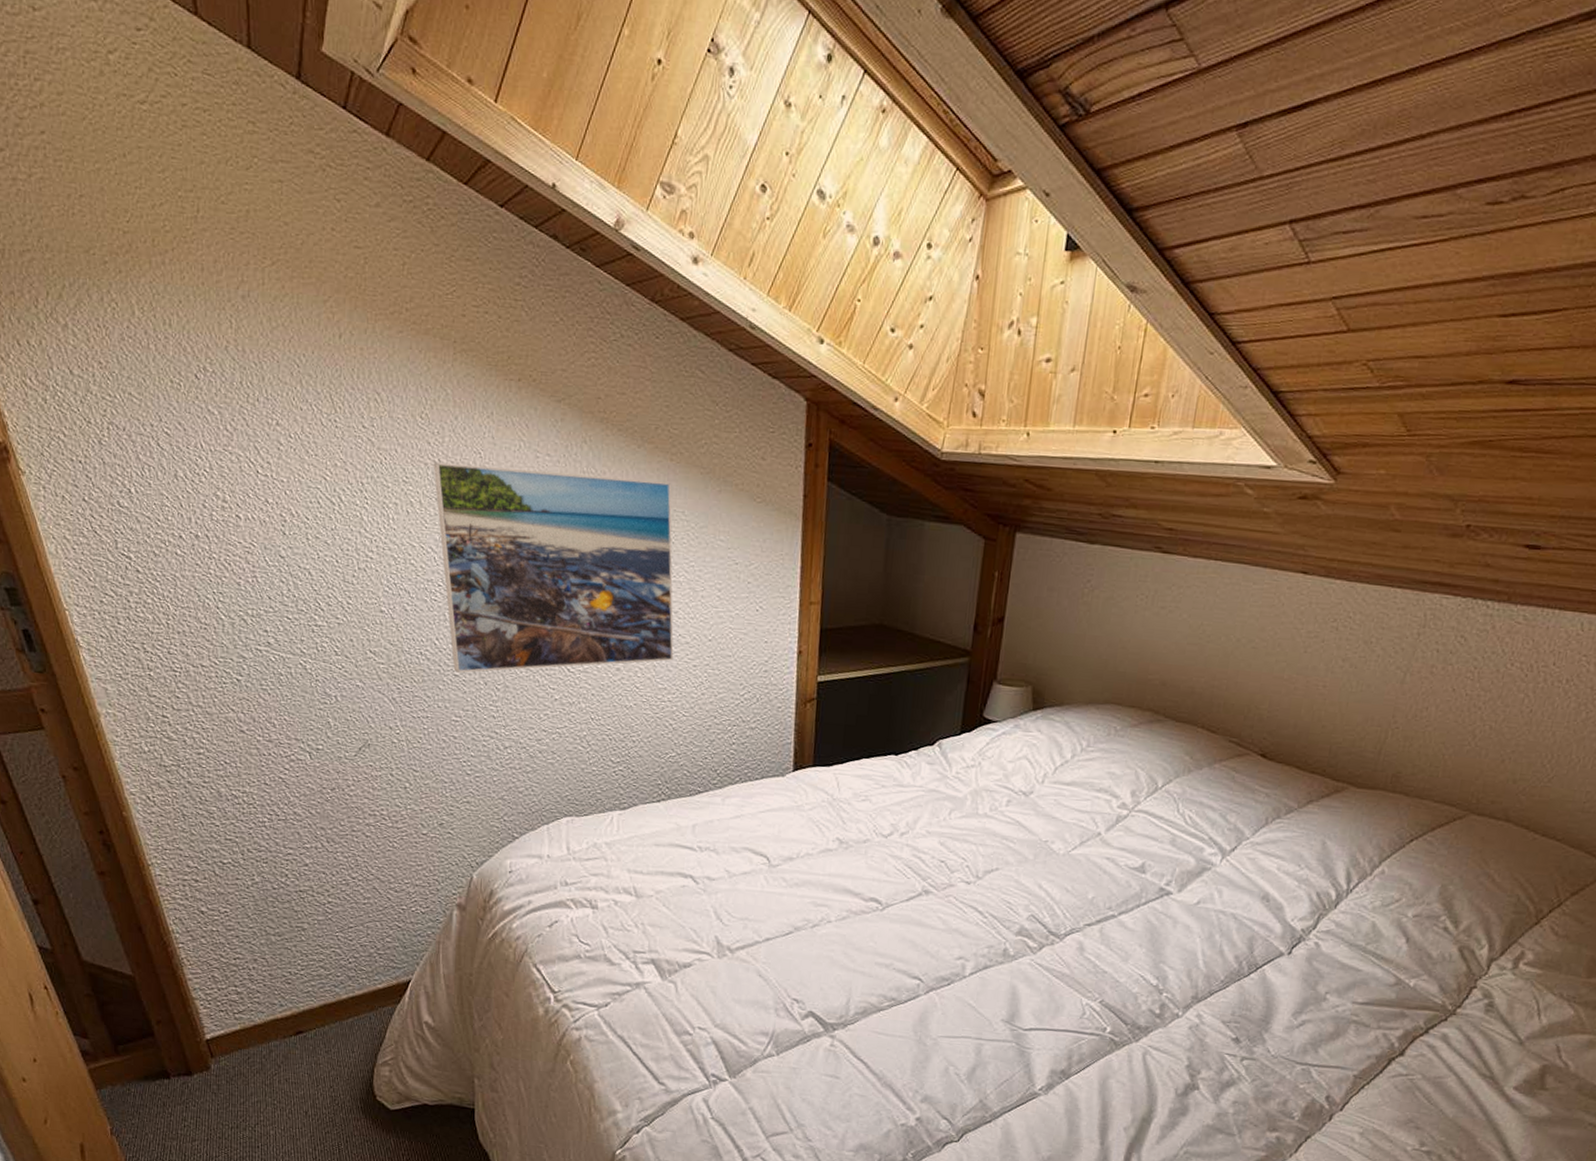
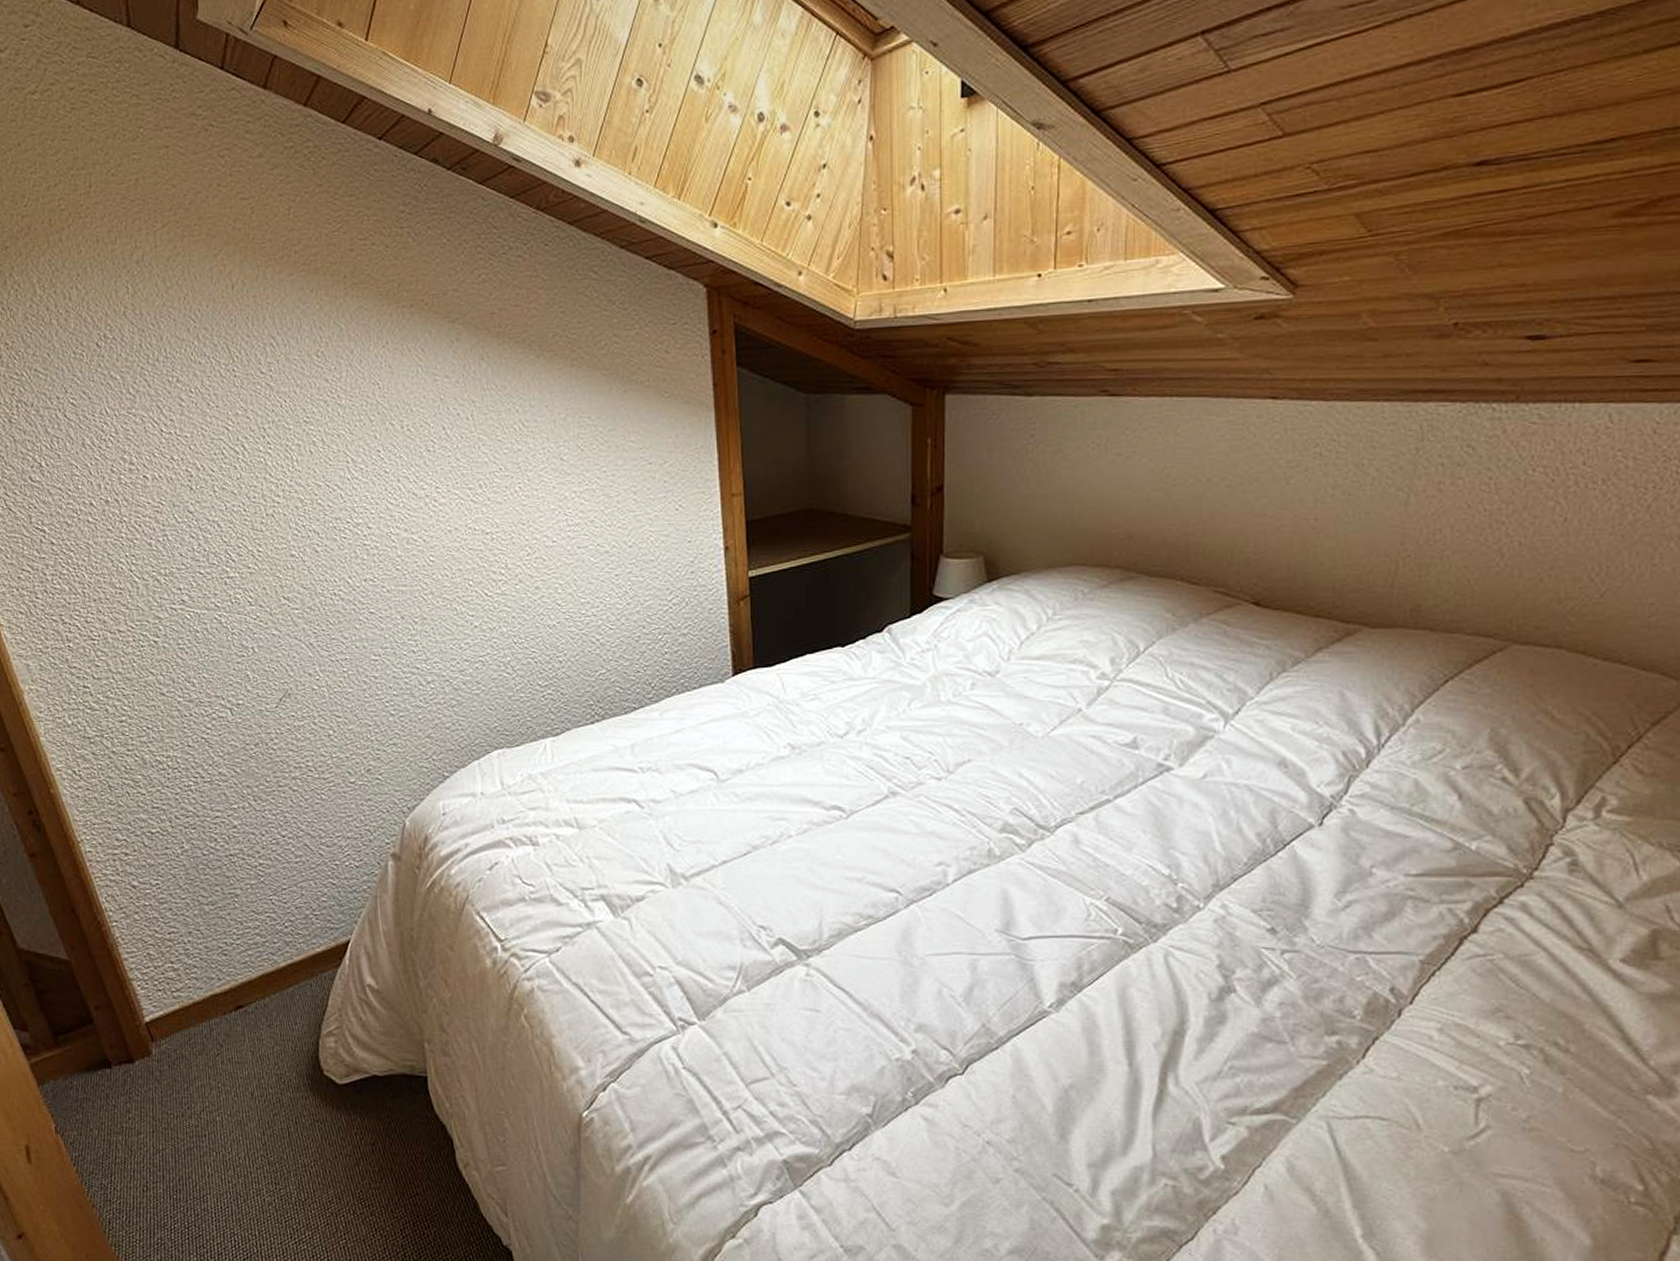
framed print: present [433,462,674,673] -> none [332,388,594,609]

